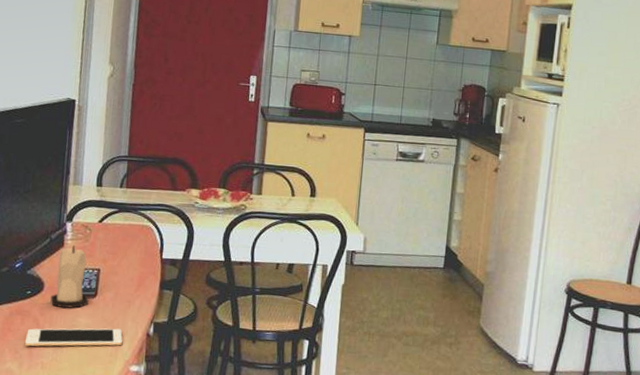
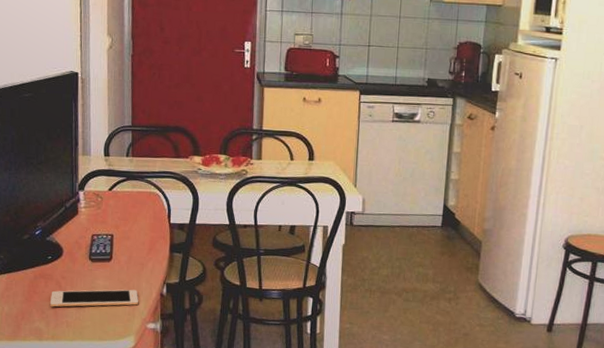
candle: present [50,244,89,308] -> none [70,212,105,271]

